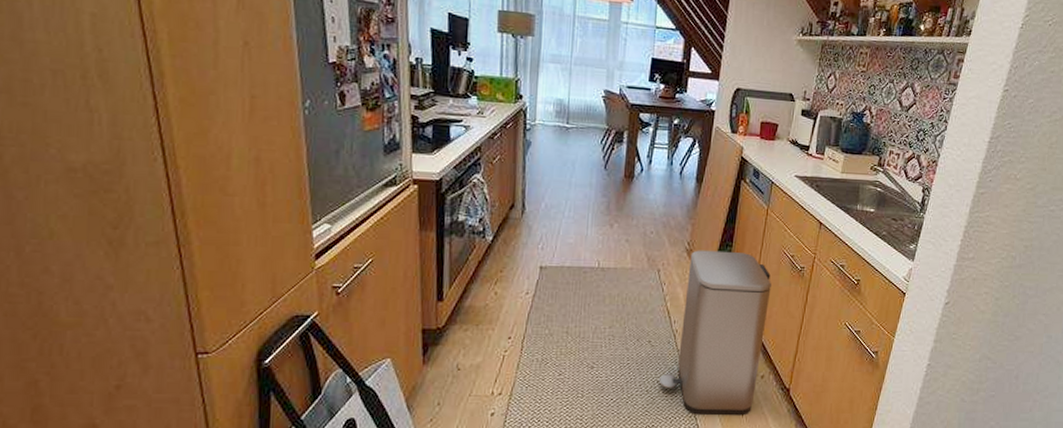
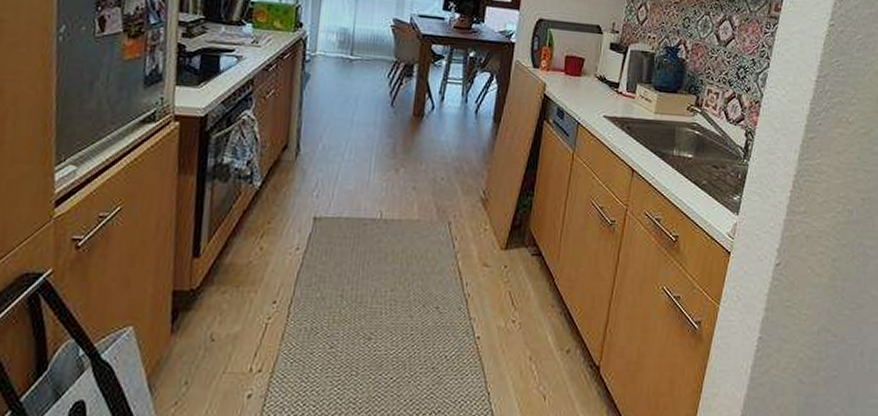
pedal bin: present [659,250,771,416] -> none [448,199,578,400]

